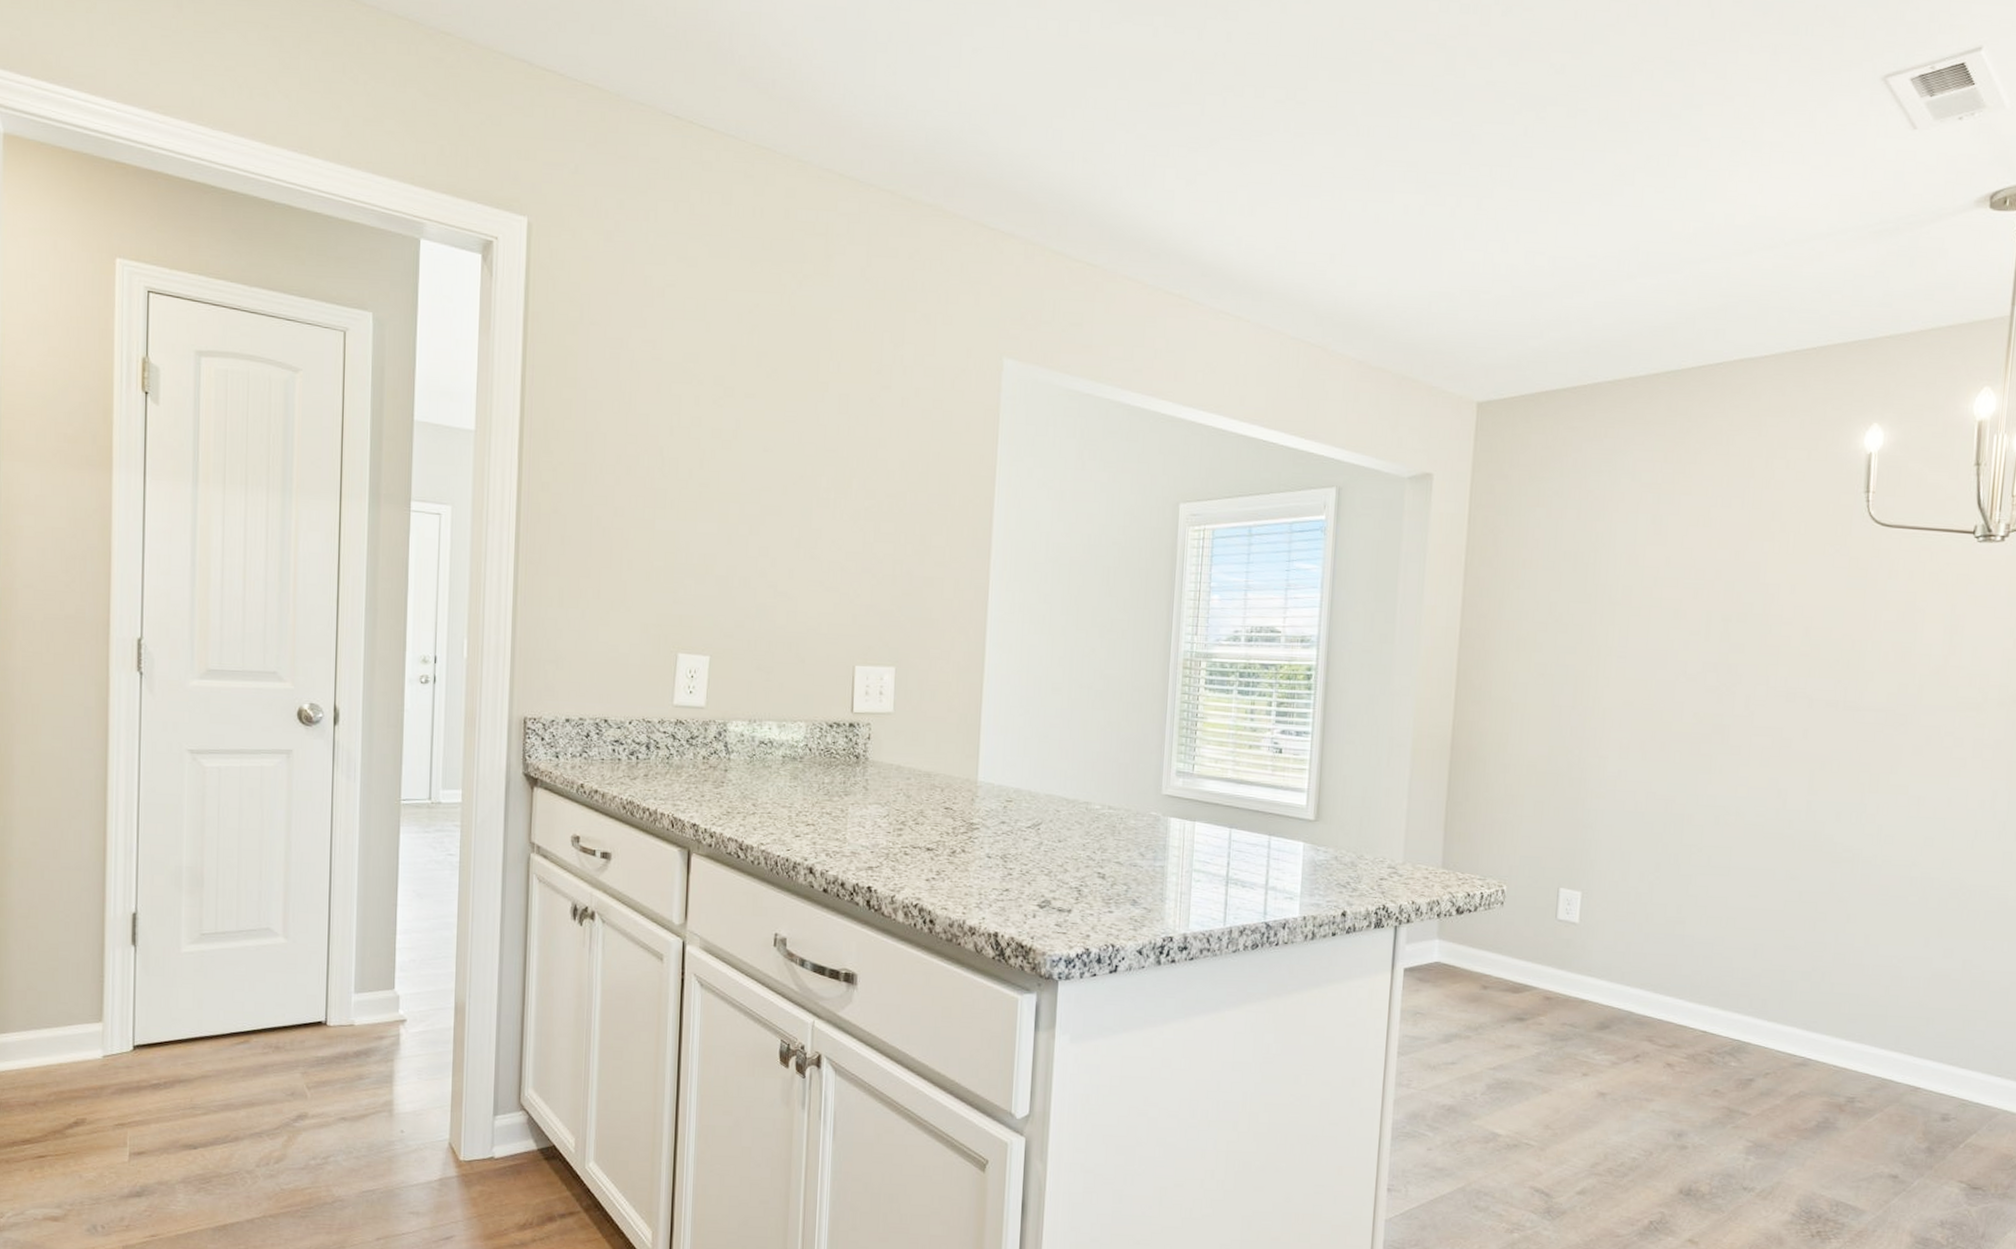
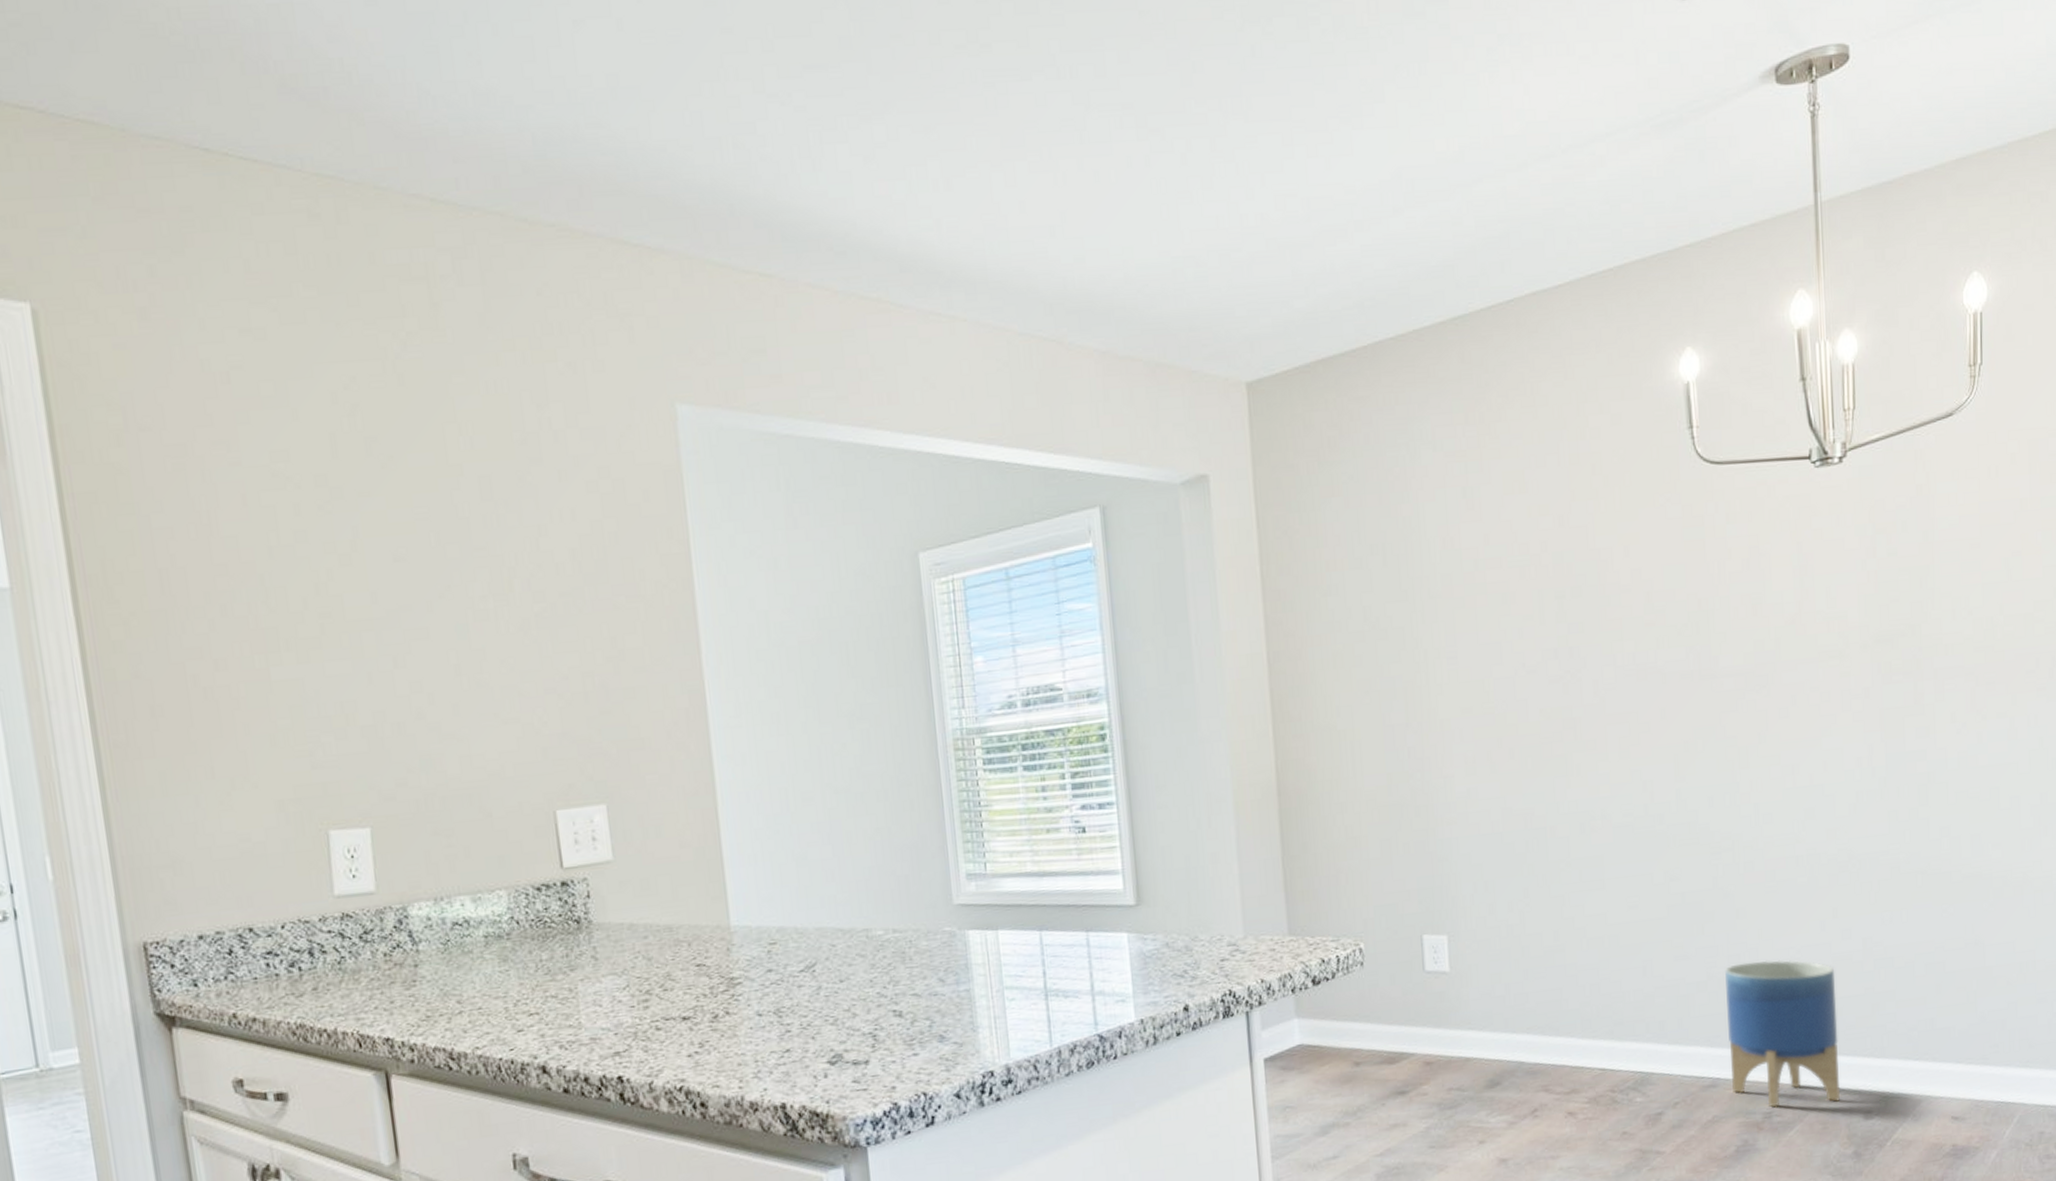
planter: none [1821,962,1933,1100] -> present [1725,960,1841,1108]

